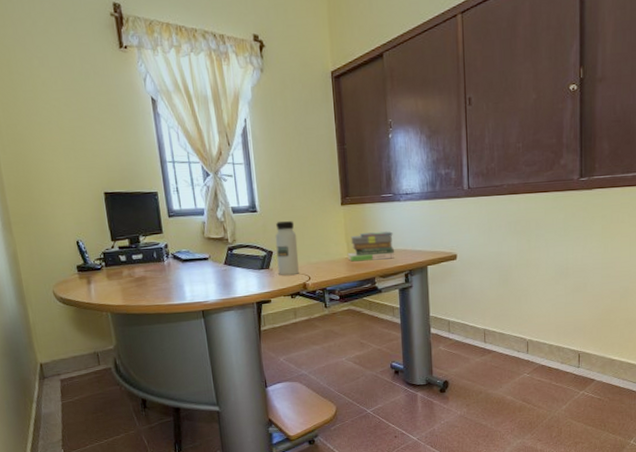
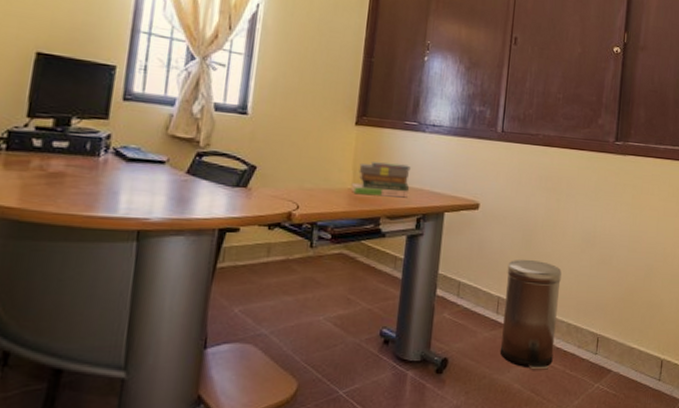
water bottle: present [275,220,299,276] -> none [257,130,293,201]
pedal bin: none [489,295,539,384] -> present [500,260,562,370]

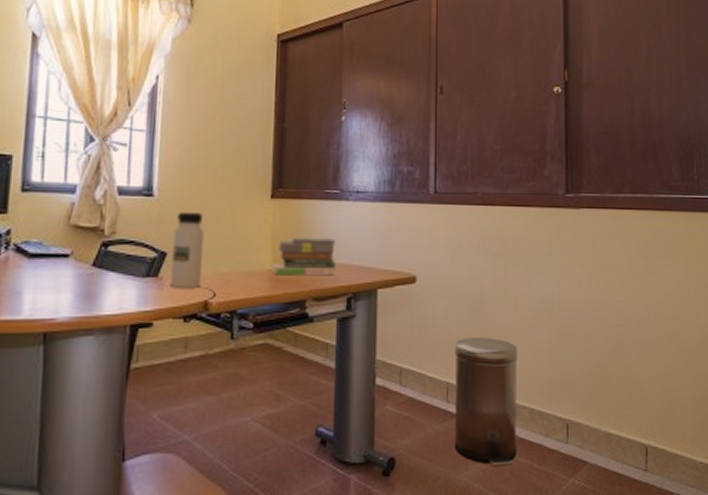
water bottle: none [257,130,293,201] -> present [170,211,205,289]

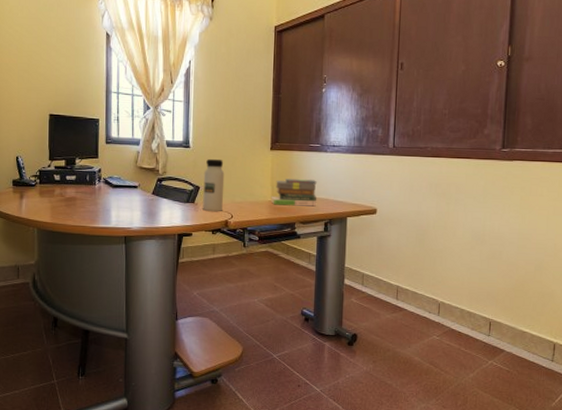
pedal bin: present [454,338,518,466] -> none [401,255,454,347]

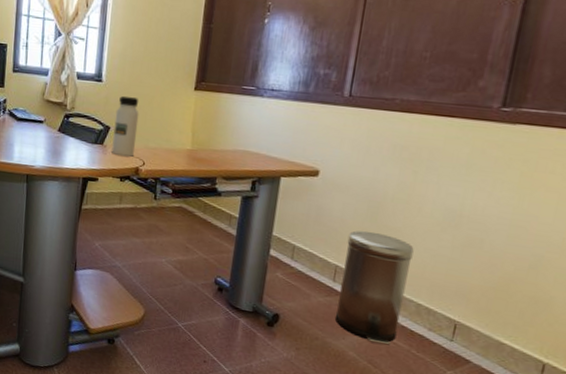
books: present [270,179,317,207] -> none [189,125,247,161]
pedal bin: none [401,255,454,347] -> present [334,230,414,345]

